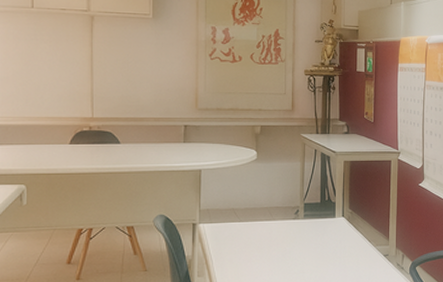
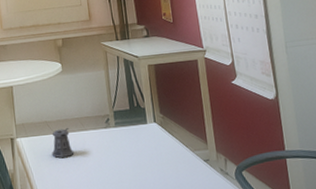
pepper shaker: none [235,216,259,247] -> present [51,127,74,158]

